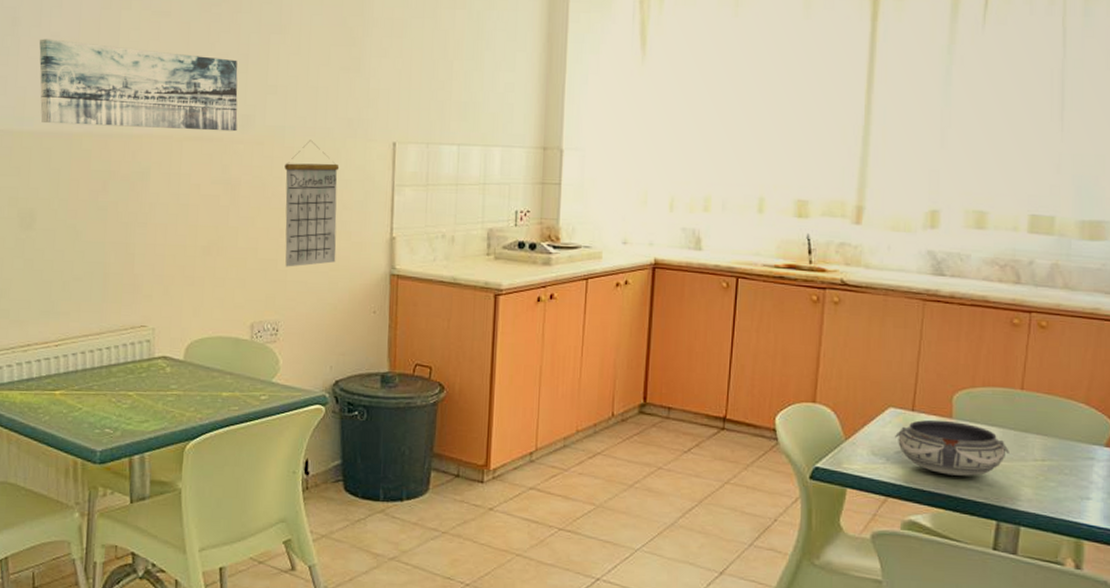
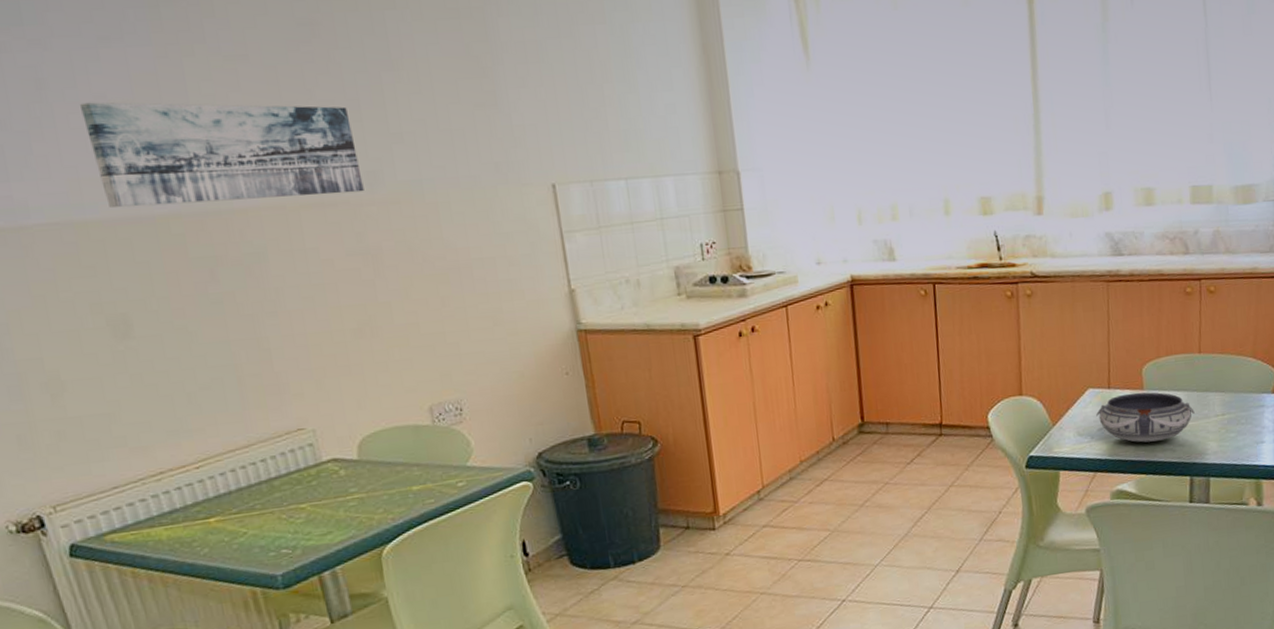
calendar: present [284,139,340,267] -> none [430,191,513,339]

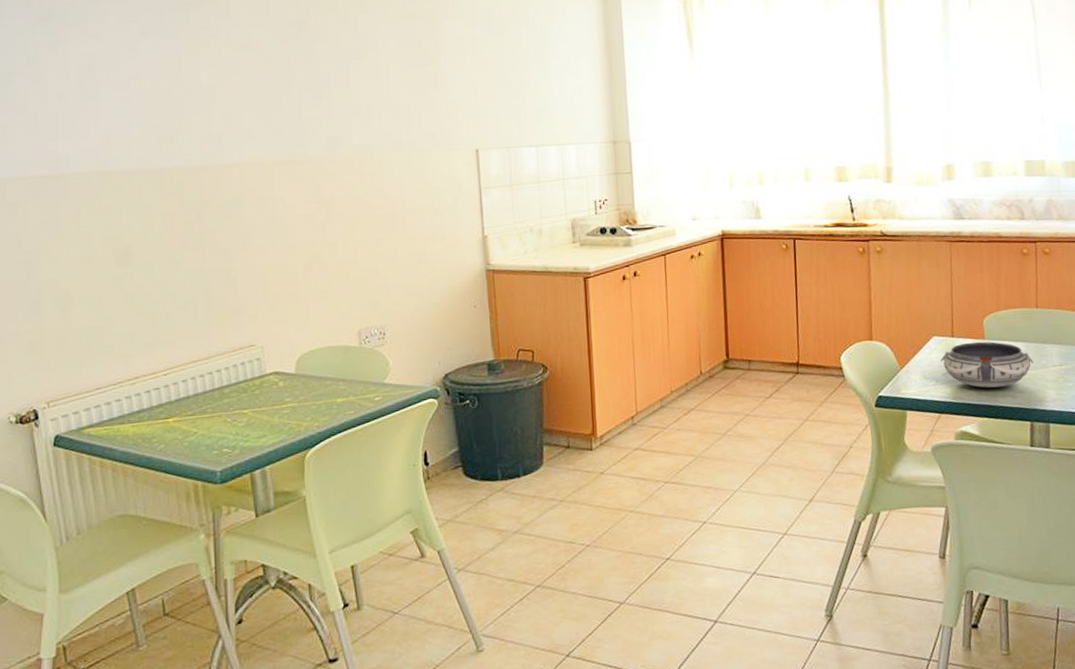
wall art: present [79,102,364,208] -> none [118,81,326,162]

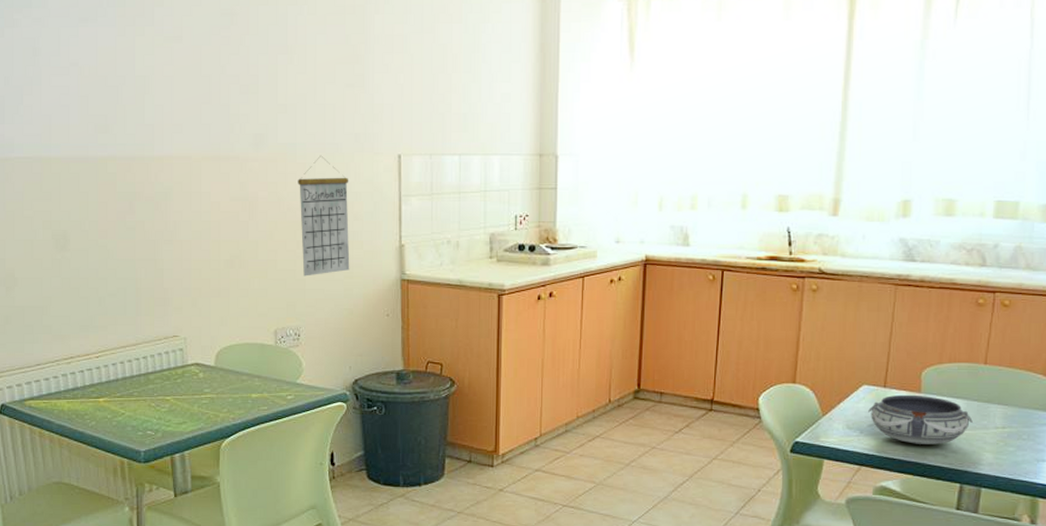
calendar: none [375,154,434,274] -> present [298,155,350,276]

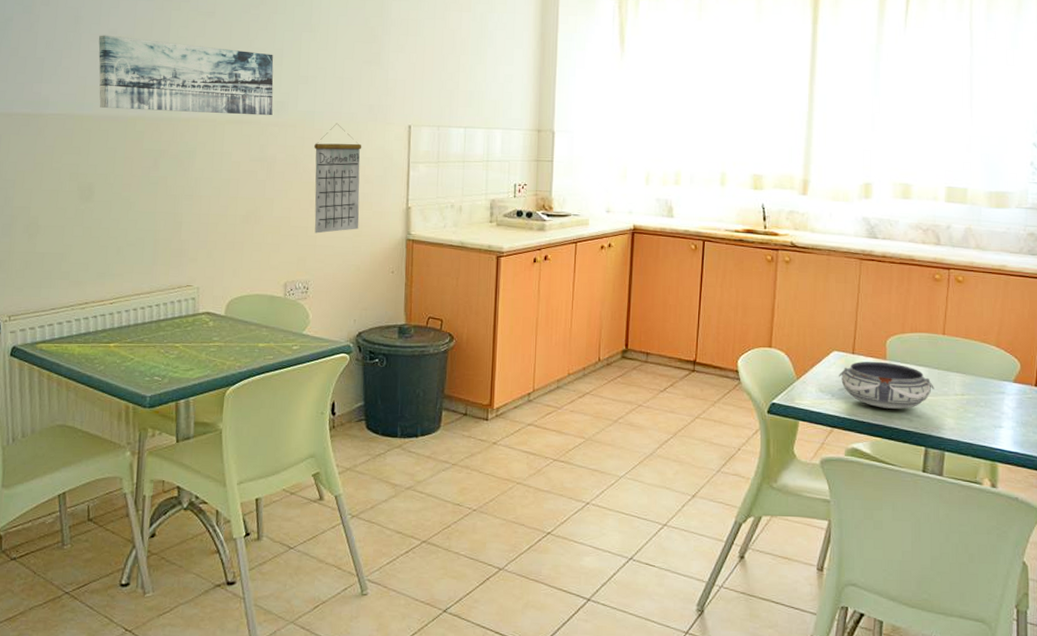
wall art: none [59,67,251,150] -> present [98,35,274,116]

